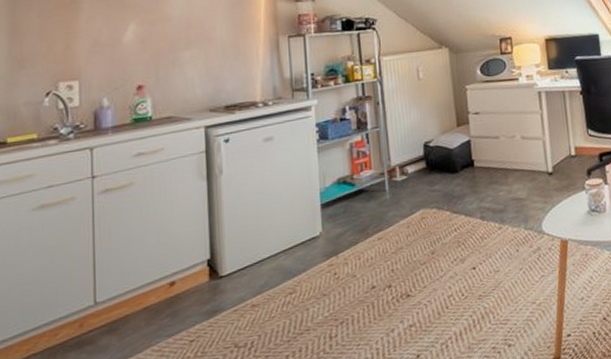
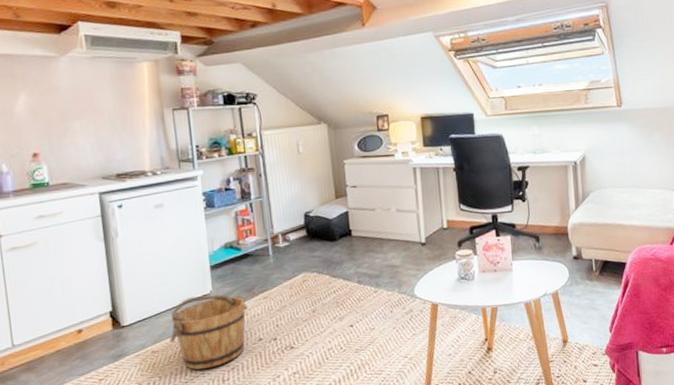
bucket: none [272,236,360,326] -> present [169,294,248,370]

